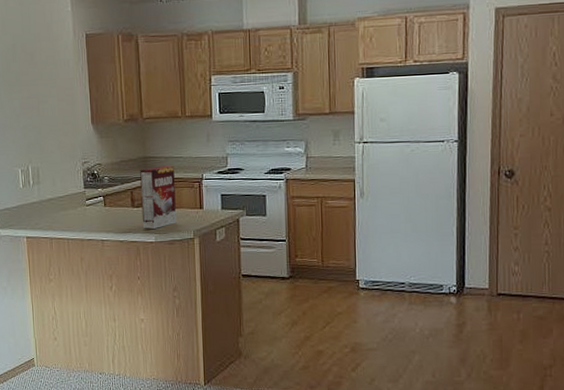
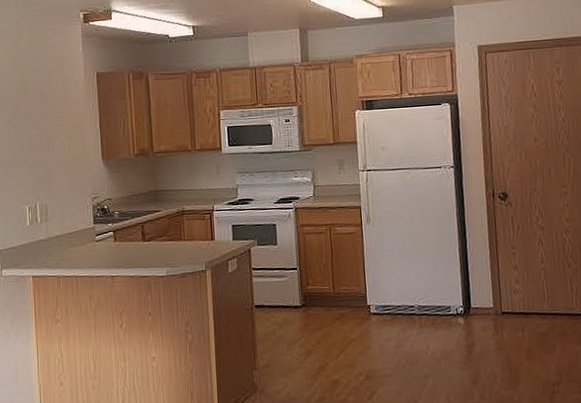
cereal box: present [140,165,177,229] -> none [151,198,188,263]

